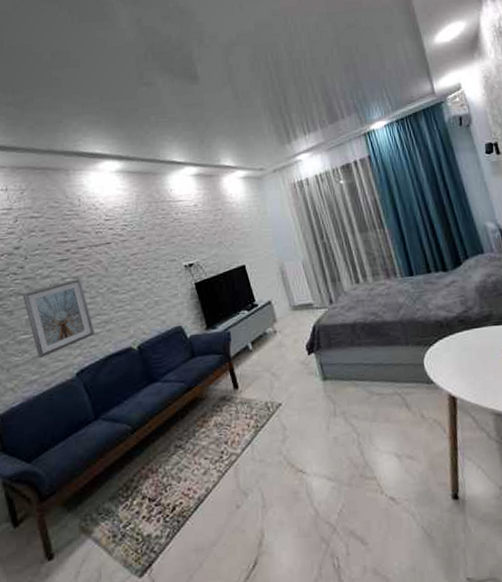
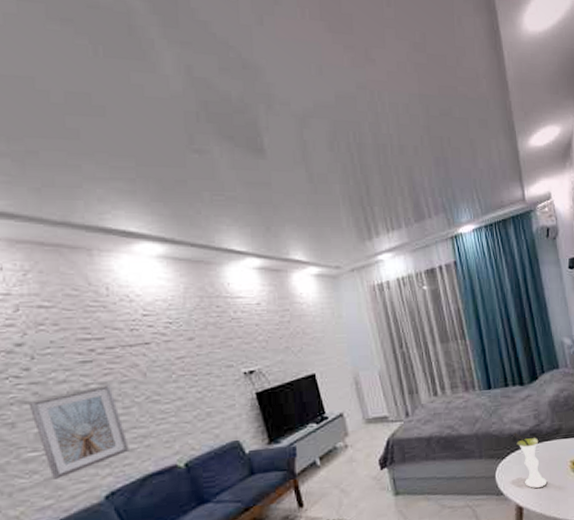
vase: none [440,319,481,377] -> present [514,432,547,488]

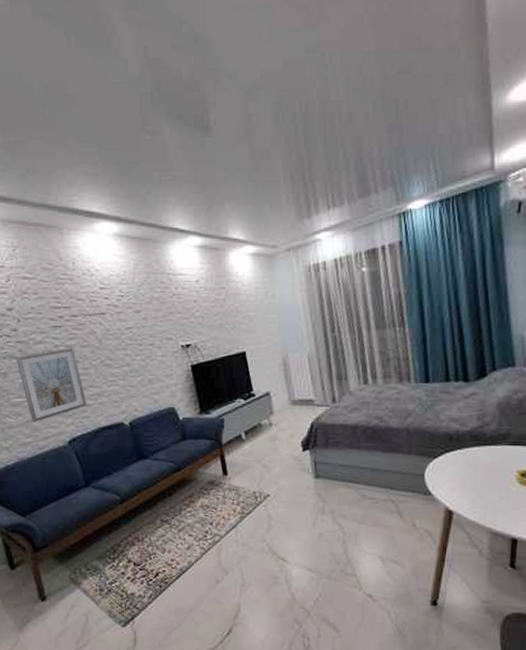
vase: present [514,432,547,488] -> none [450,432,486,494]

